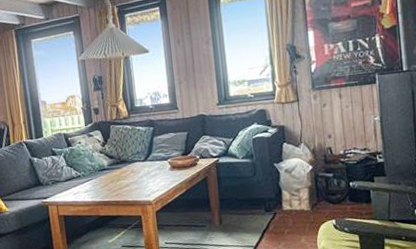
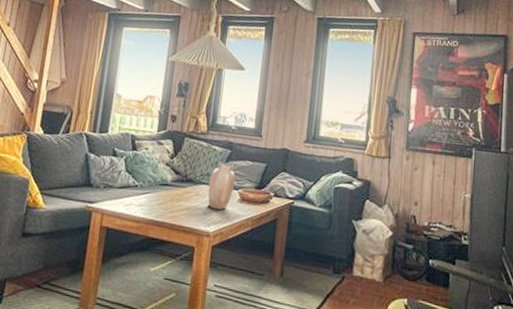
vase: none [140,138,164,181] -> present [207,162,236,210]

